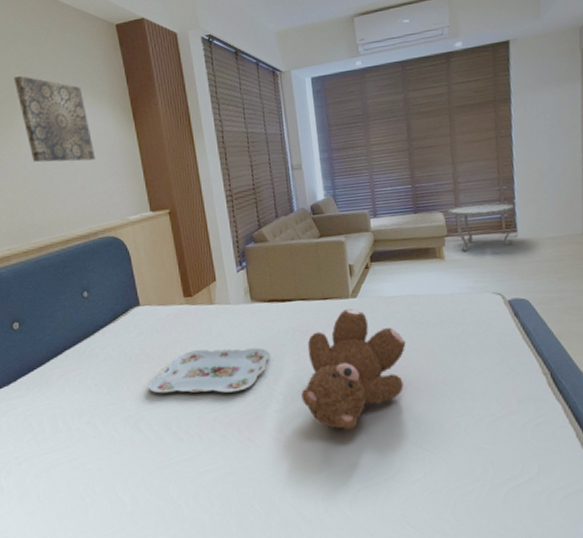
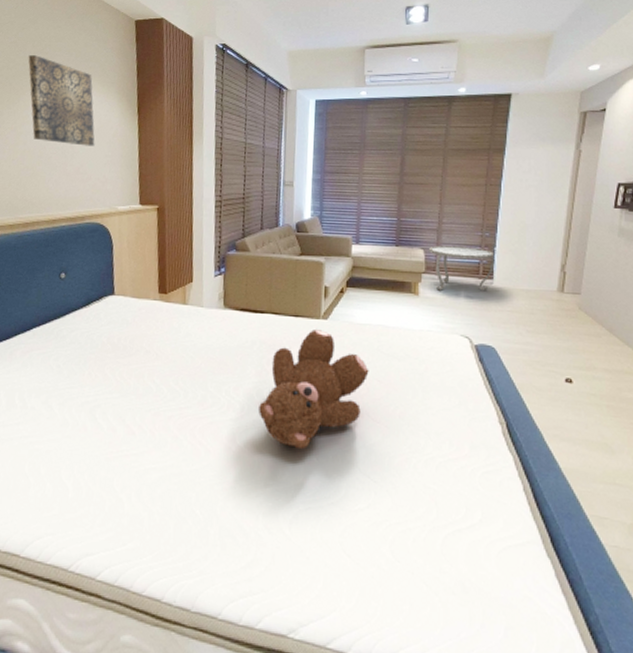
serving tray: present [149,348,270,394] -> none [110,347,234,395]

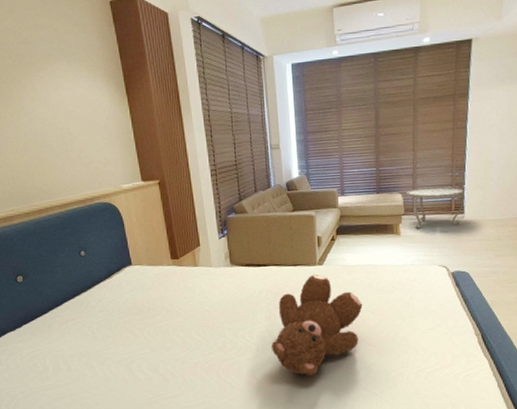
wall art: present [28,55,95,146] -> none [12,46,91,132]

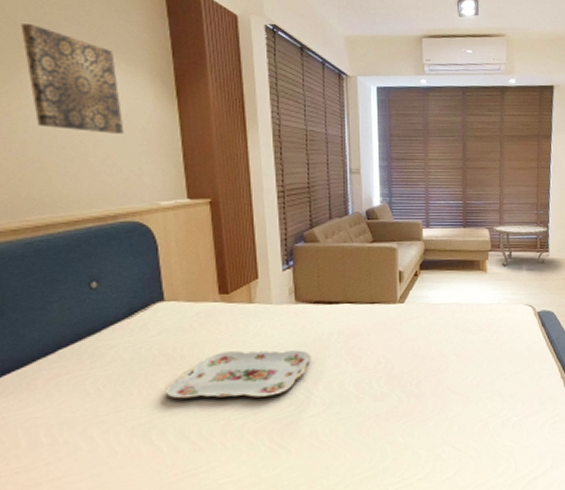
wall art: none [12,46,91,132] -> present [20,24,124,134]
serving tray: none [139,305,246,342] -> present [166,350,311,399]
teddy bear: present [272,274,363,375] -> none [341,313,447,432]

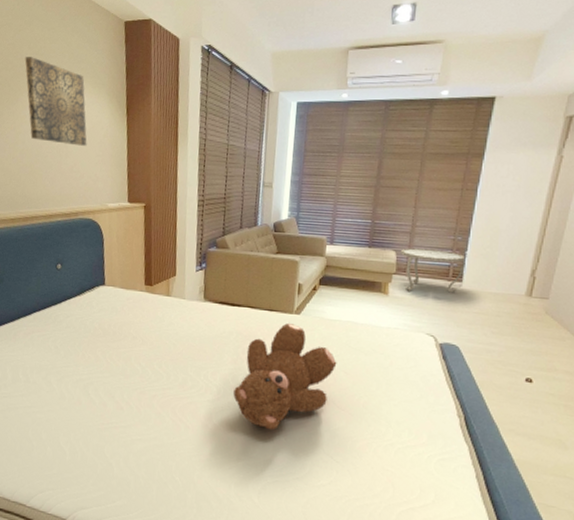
serving tray: present [166,350,311,399] -> none [101,334,212,378]
teddy bear: none [341,313,447,432] -> present [233,322,337,430]

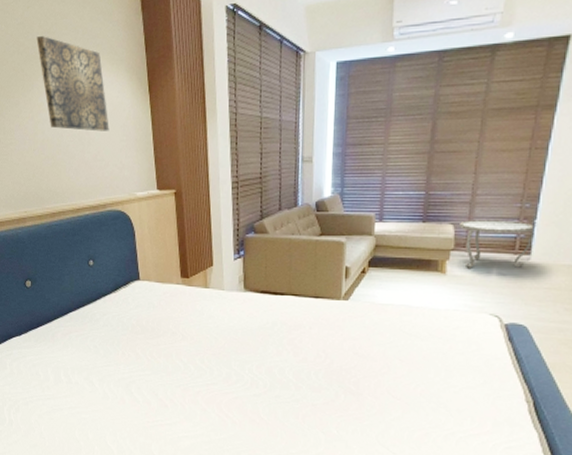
teddy bear: present [233,322,337,430] -> none [281,309,391,422]

